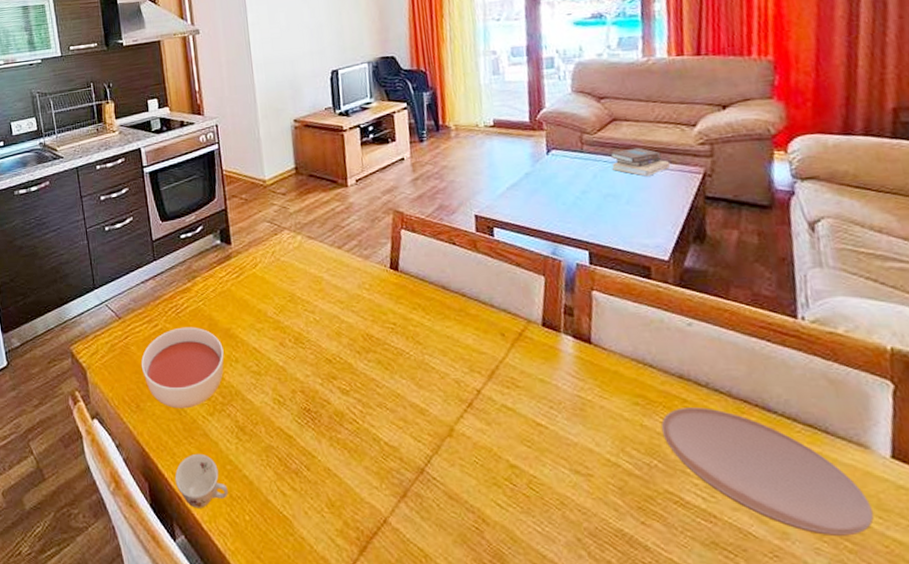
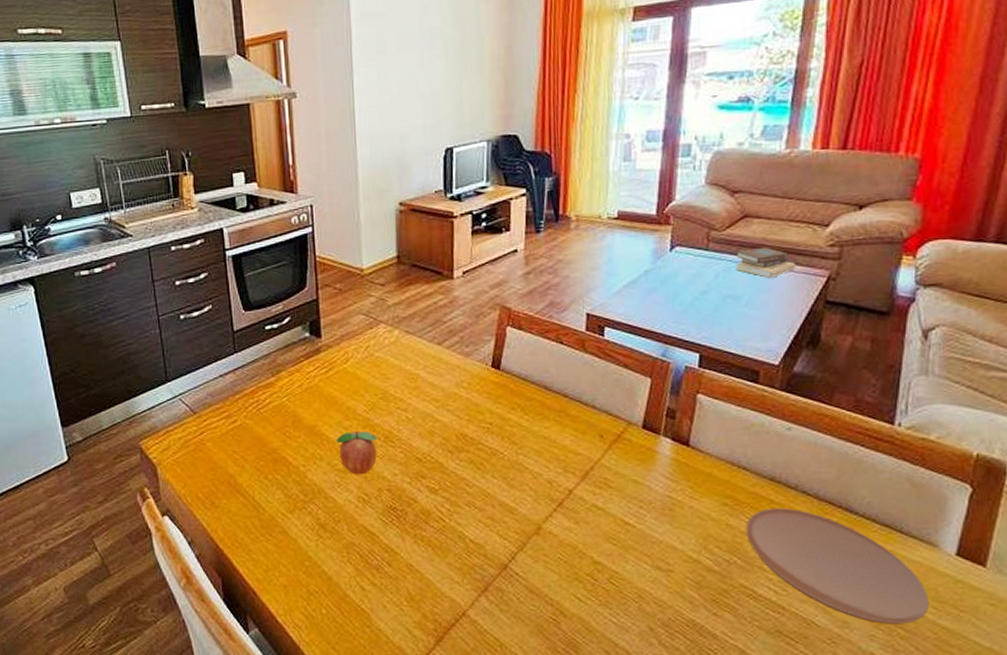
bowl: present [141,327,224,409] -> none [217,423,308,506]
teacup: present [174,453,228,508] -> none [250,550,305,602]
fruit: none [249,332,289,377] -> present [336,430,378,475]

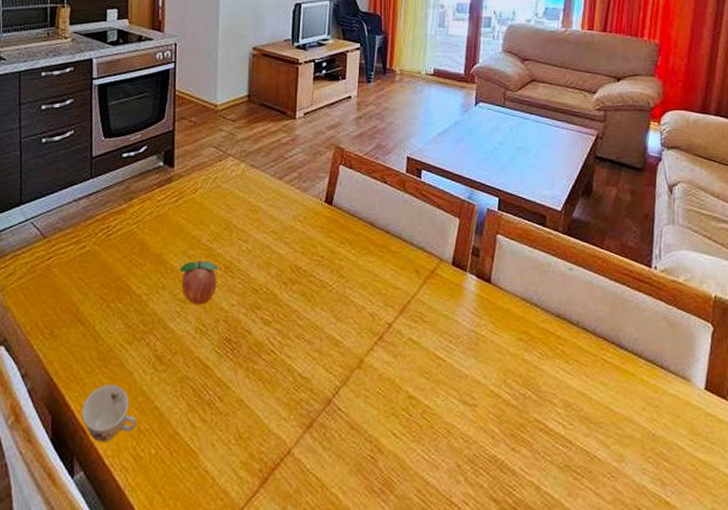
teacup: none [250,550,305,602] -> present [81,384,137,442]
books: present [736,247,797,278] -> none [526,107,573,134]
plate: present [745,508,929,624] -> none [538,344,687,457]

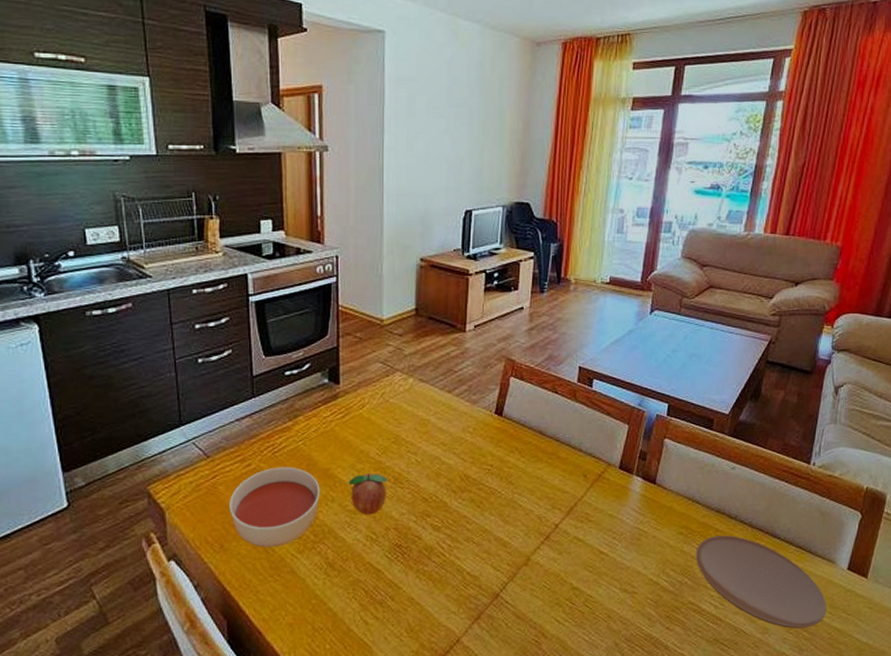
bowl: none [61,250,152,336] -> present [228,466,320,548]
teacup: present [81,384,137,442] -> none [256,590,311,641]
plate: none [538,344,687,457] -> present [695,535,826,629]

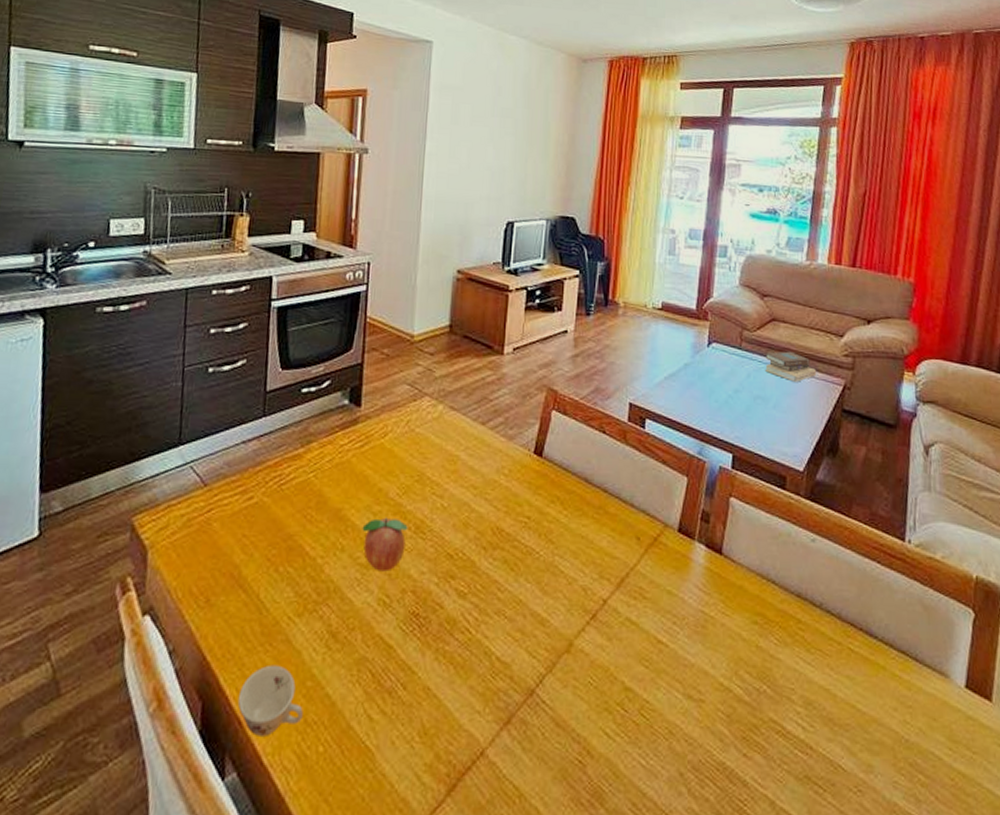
bowl: present [228,466,320,548] -> none [221,502,329,607]
teacup: none [256,590,311,641] -> present [237,664,303,736]
plate: present [695,535,826,629] -> none [774,629,945,769]
books: none [701,314,747,340] -> present [765,351,817,382]

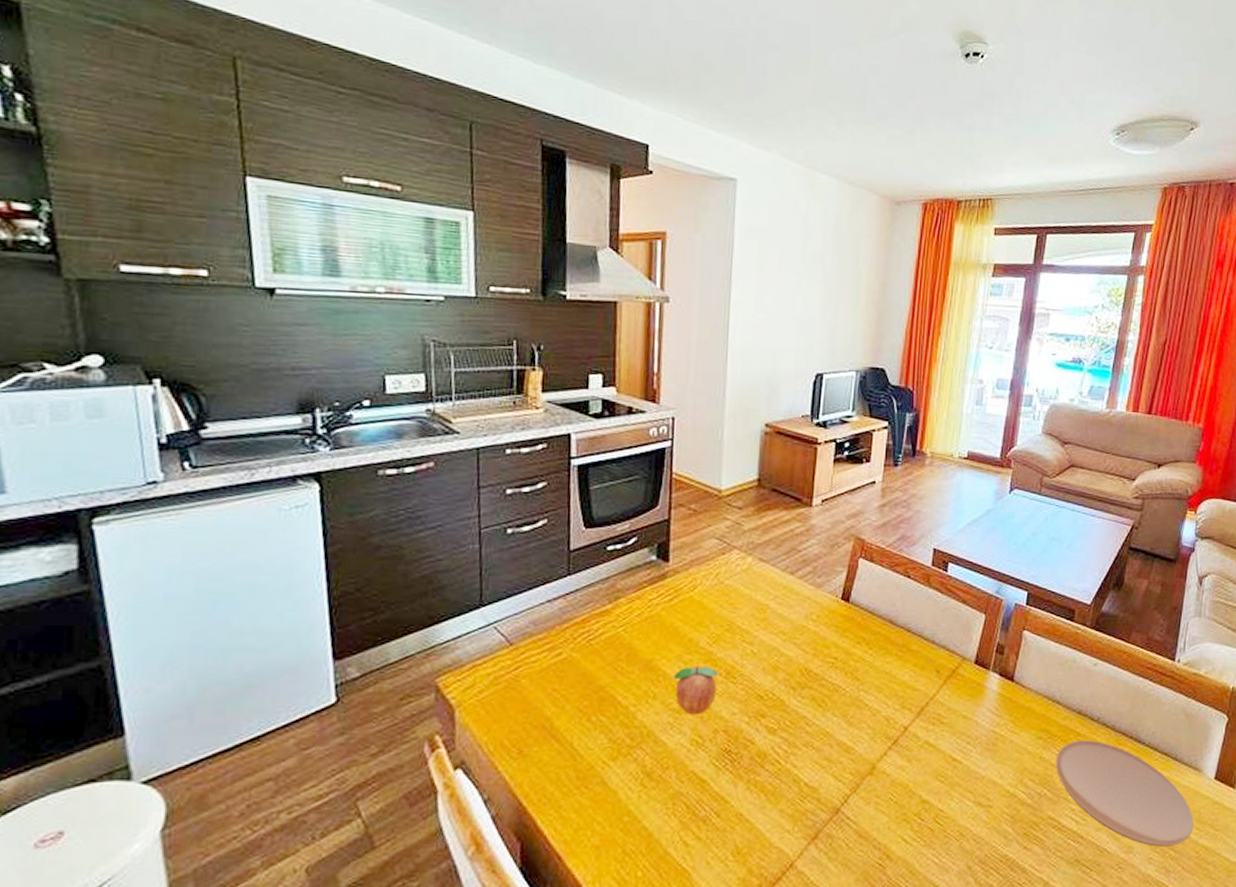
teacup: present [237,664,303,736] -> none [556,804,621,868]
books: present [765,351,817,382] -> none [1062,495,1109,524]
plate: none [774,629,945,769] -> present [1055,740,1193,847]

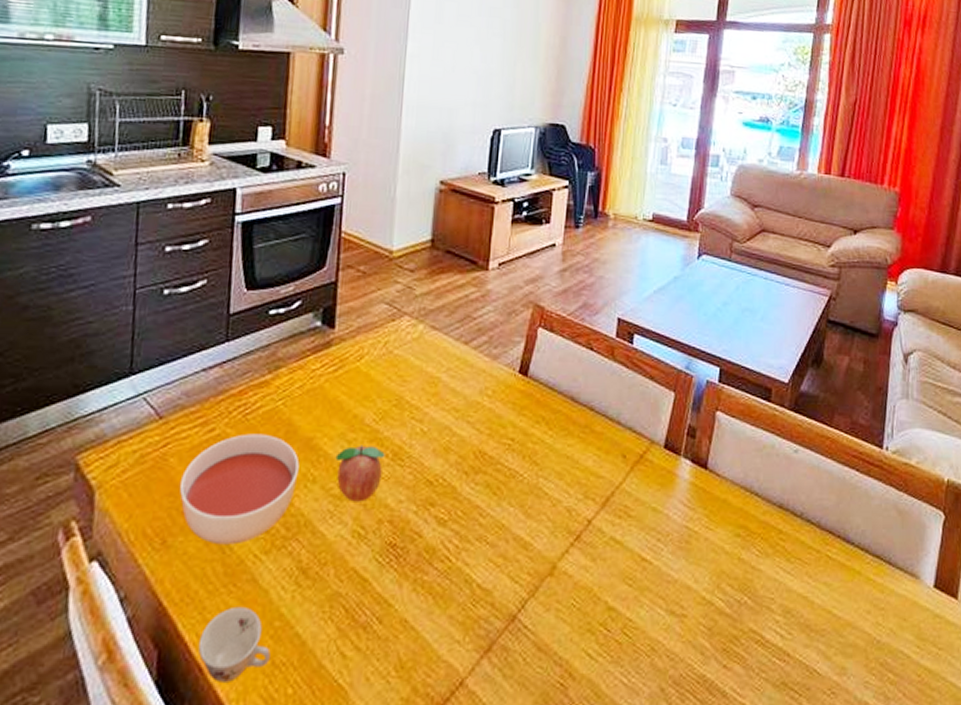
bowl: none [531,657,641,754] -> present [179,433,300,545]
teacup: none [556,804,621,868] -> present [198,606,271,683]
plate: present [1055,740,1193,847] -> none [756,539,913,668]

